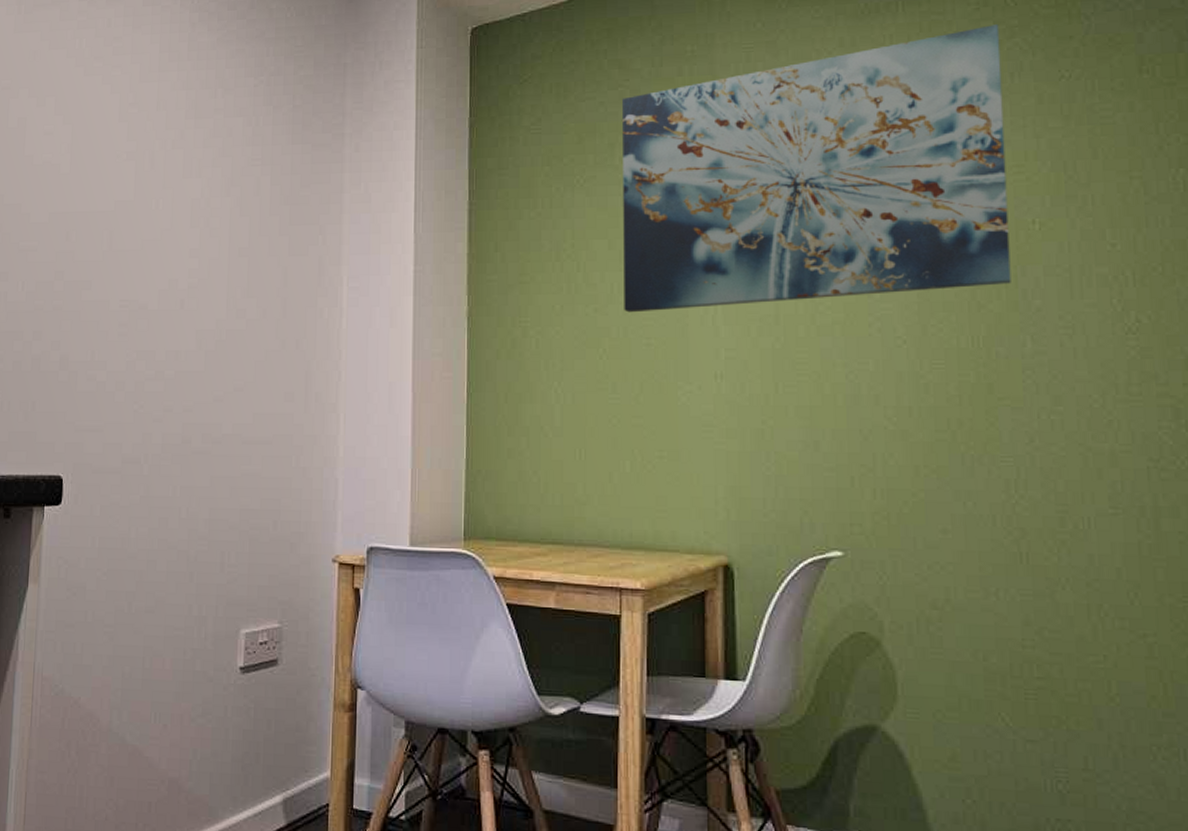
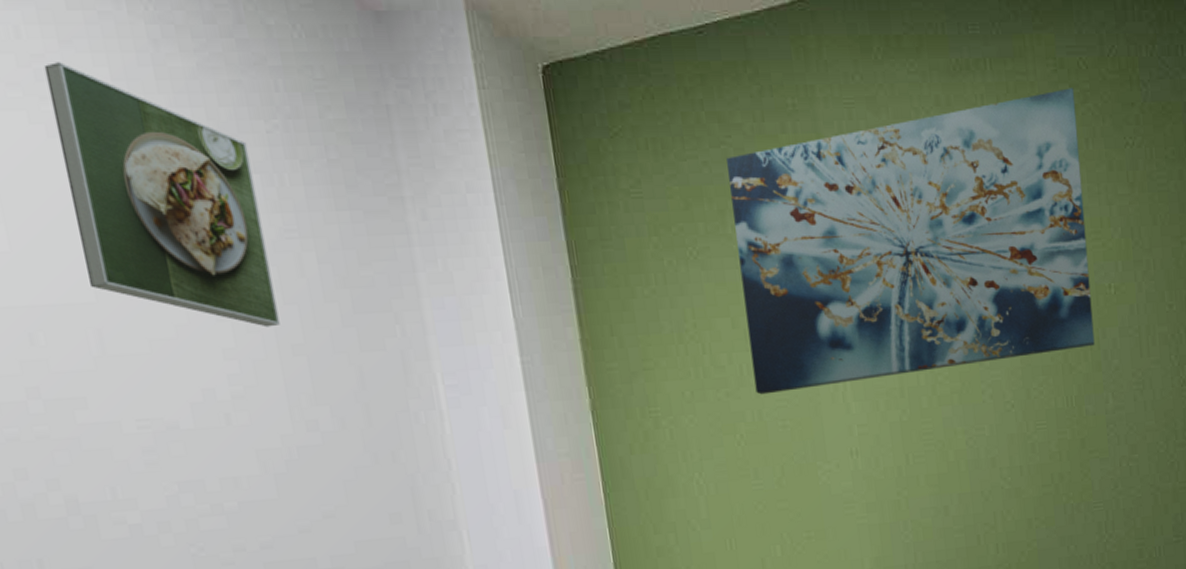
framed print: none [113,42,239,234] -> present [43,62,280,328]

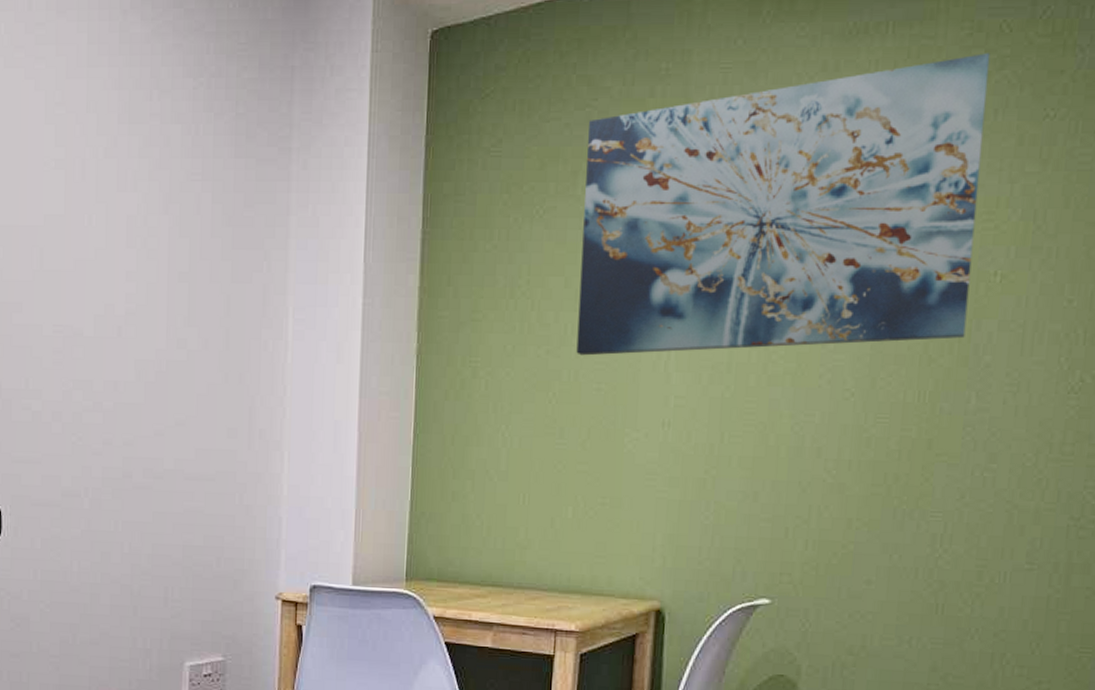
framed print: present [43,62,280,328] -> none [41,29,176,256]

